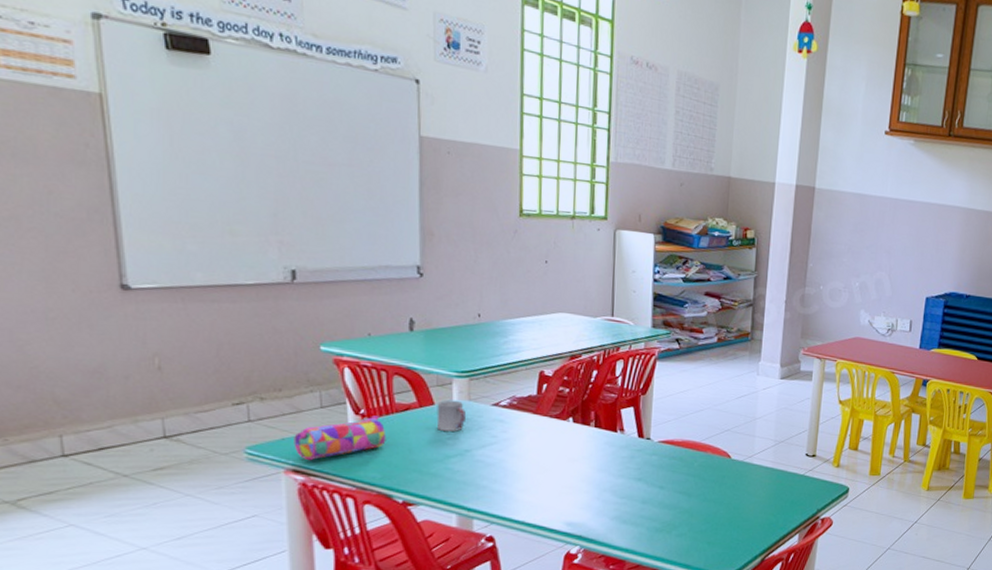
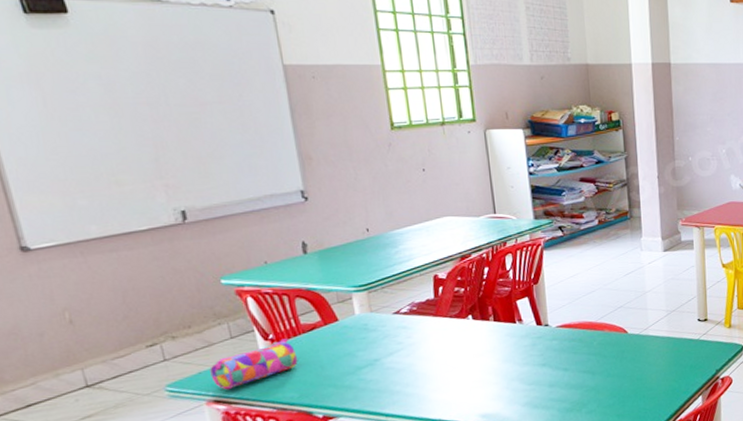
cup: present [436,400,467,431] -> none [341,314,371,345]

